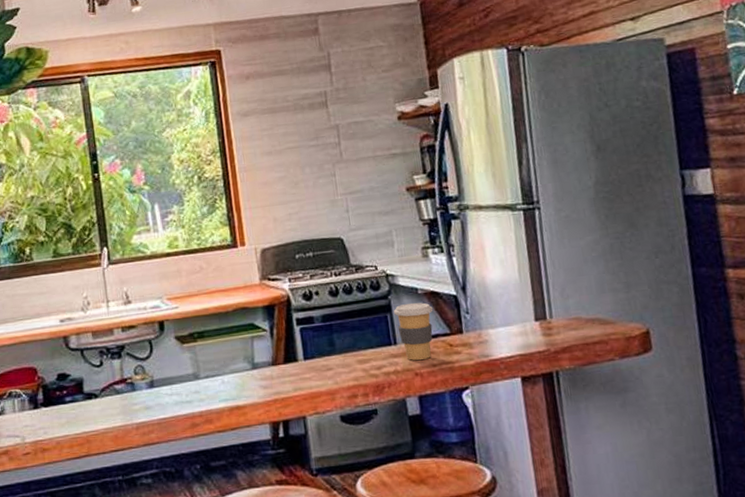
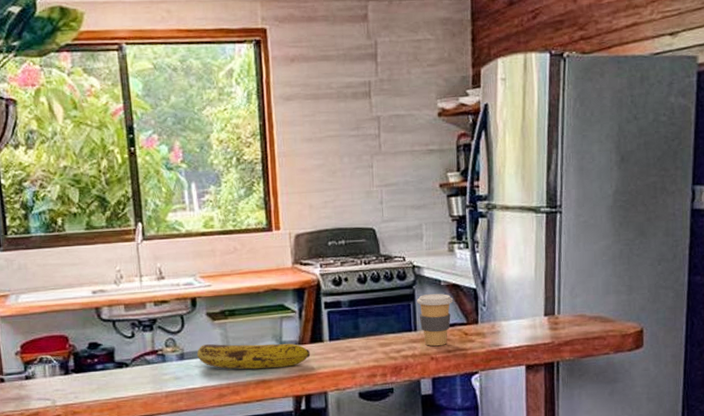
fruit: none [166,365,285,396] -> present [196,343,311,370]

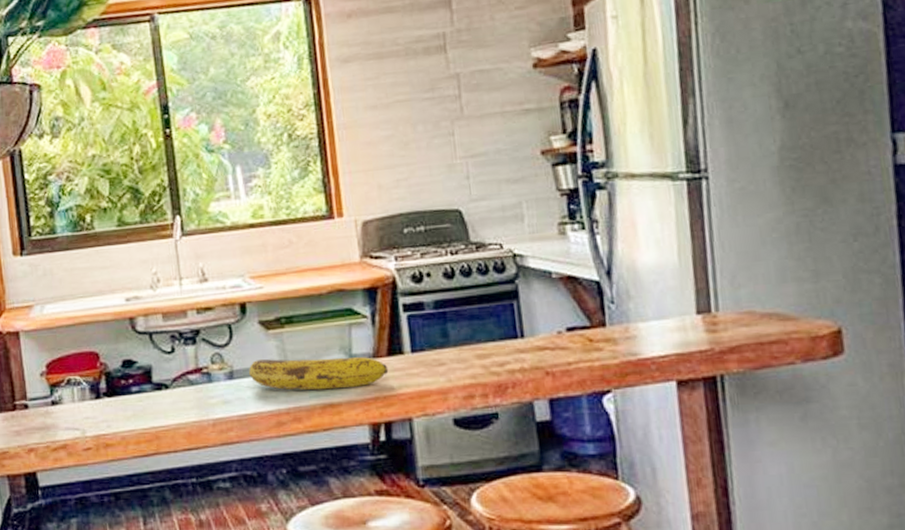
coffee cup: present [416,294,454,346] -> none [520,289,571,357]

